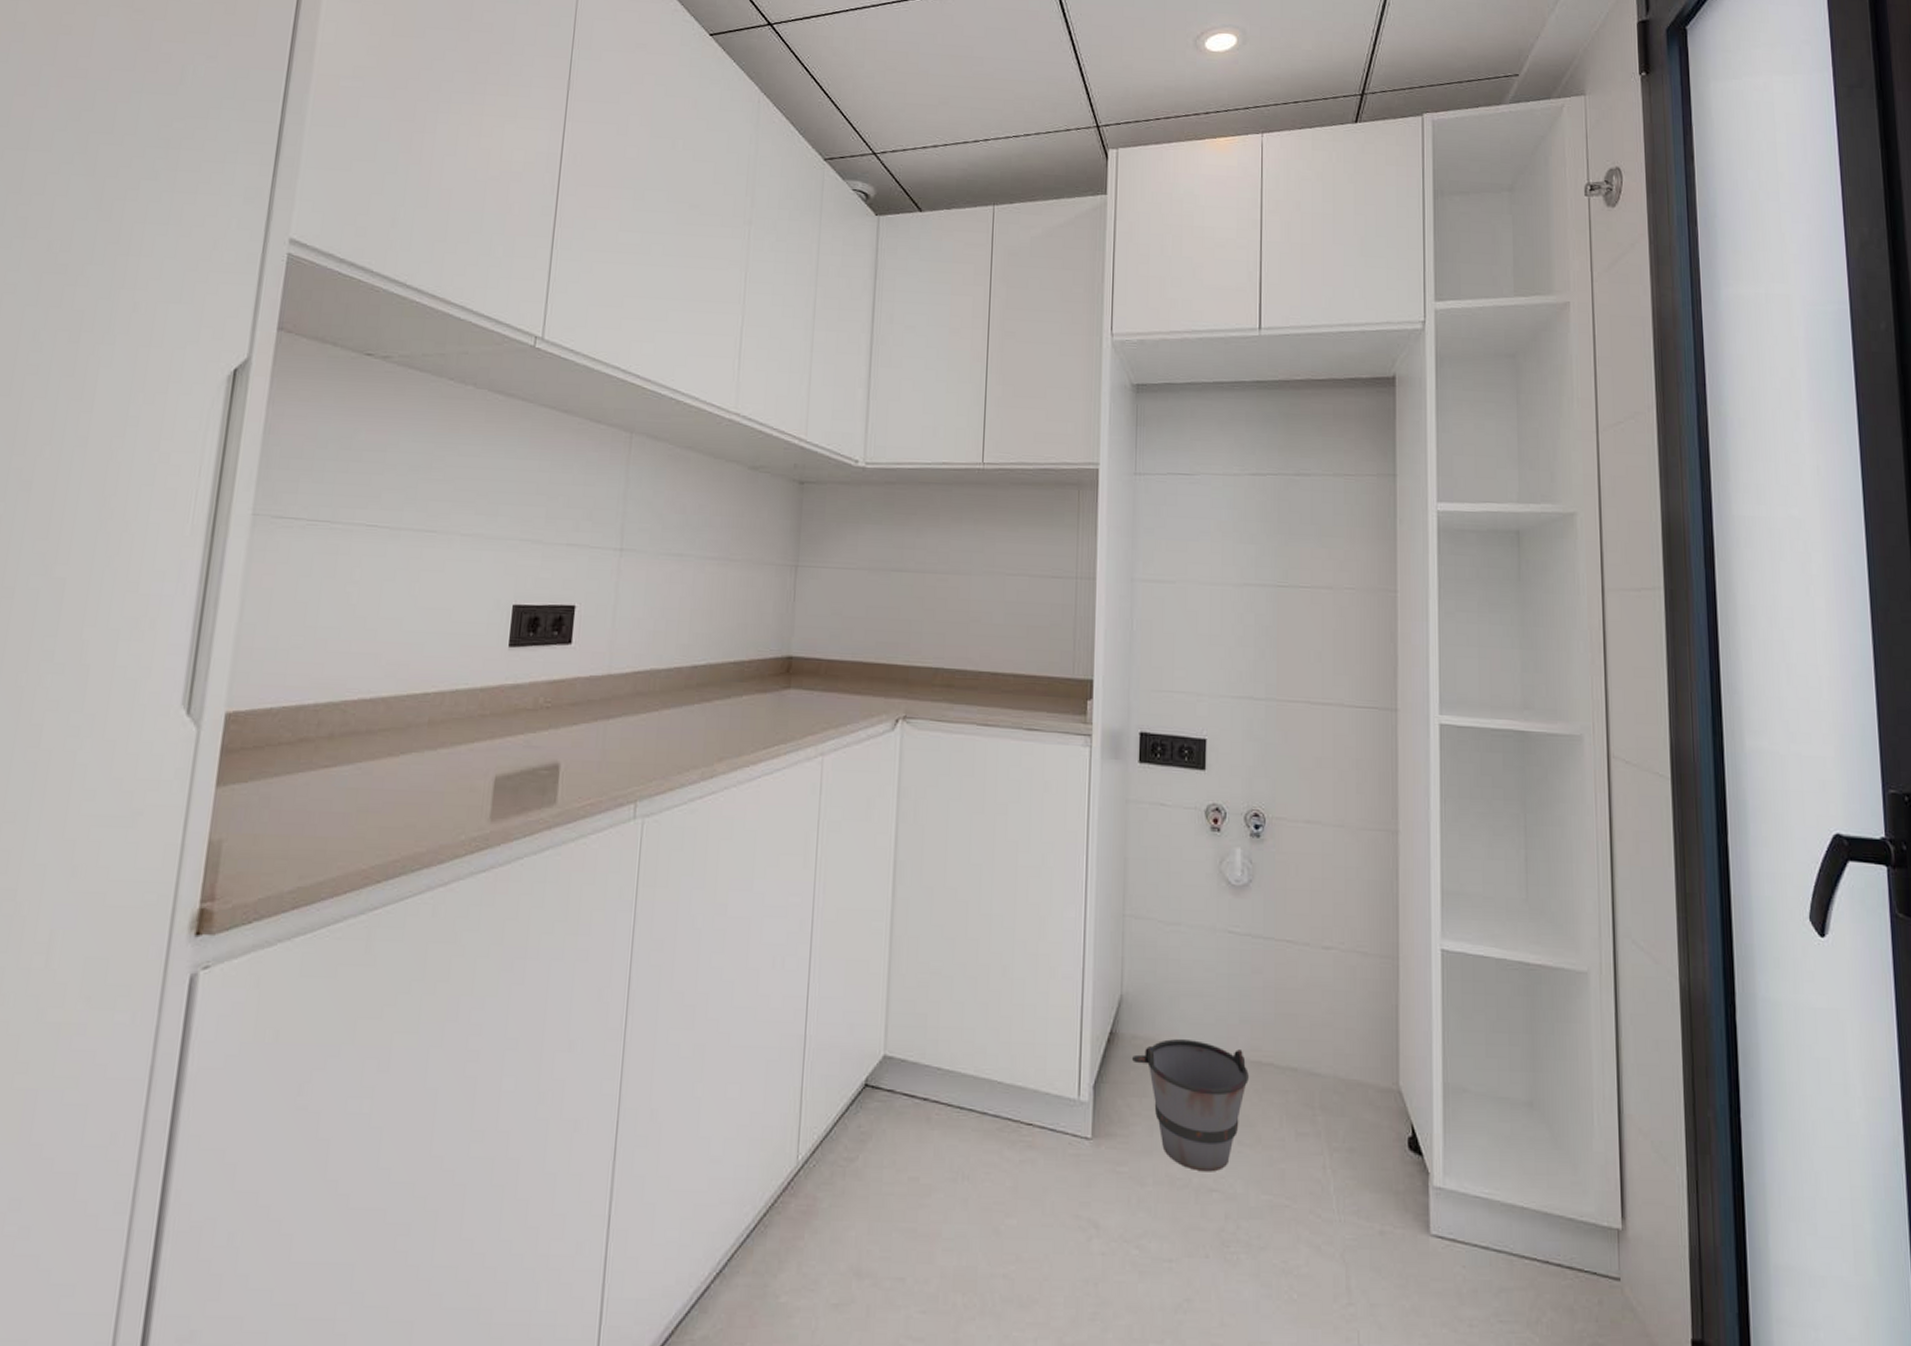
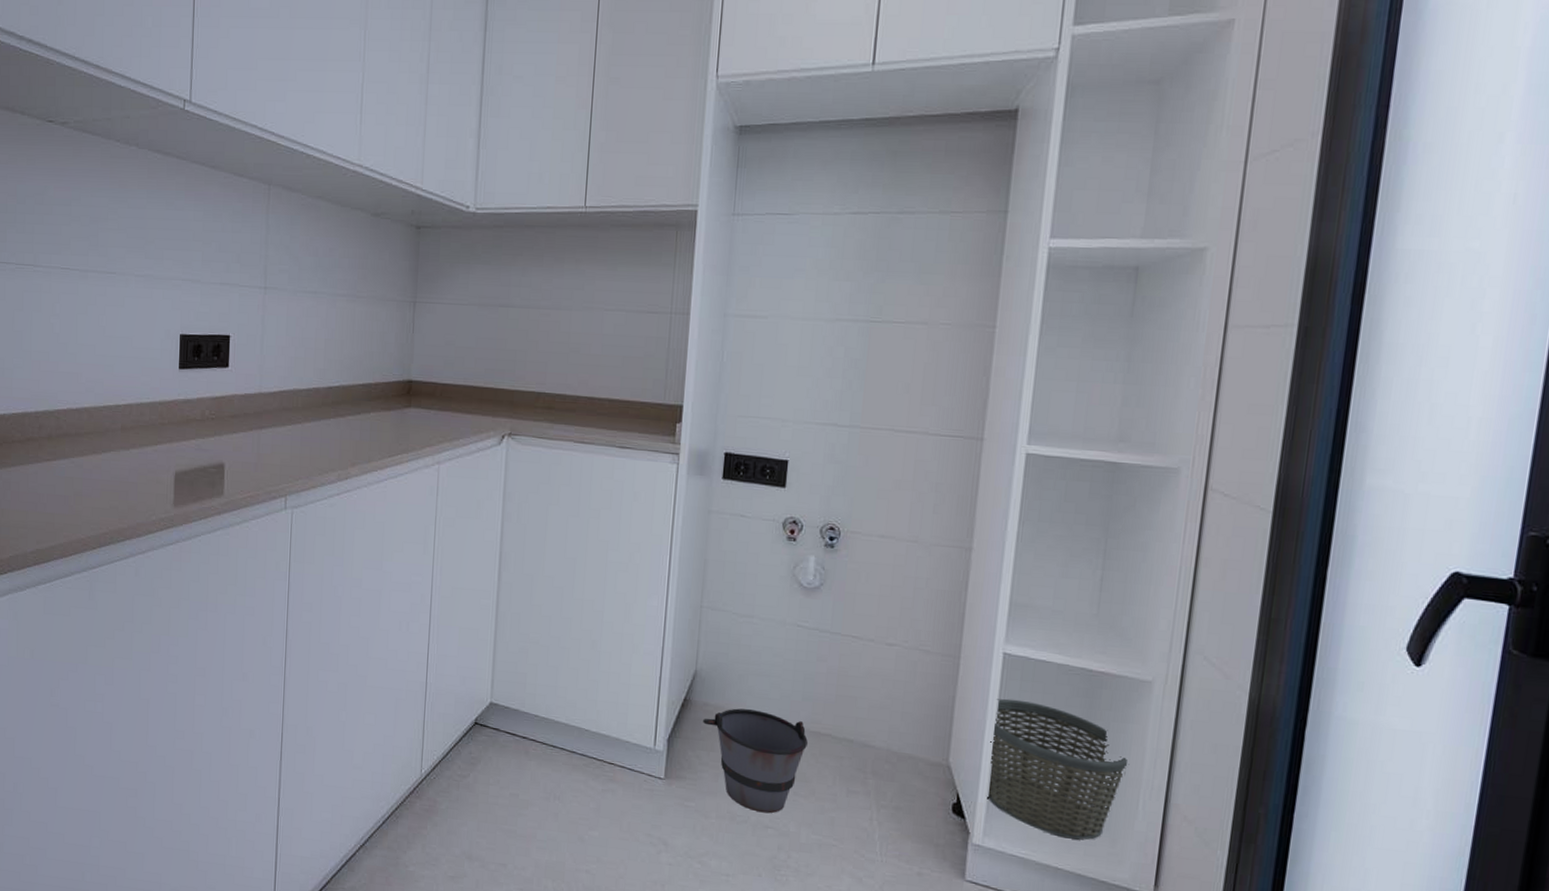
basket: none [1439,1003,1579,1169] -> present [987,698,1130,840]

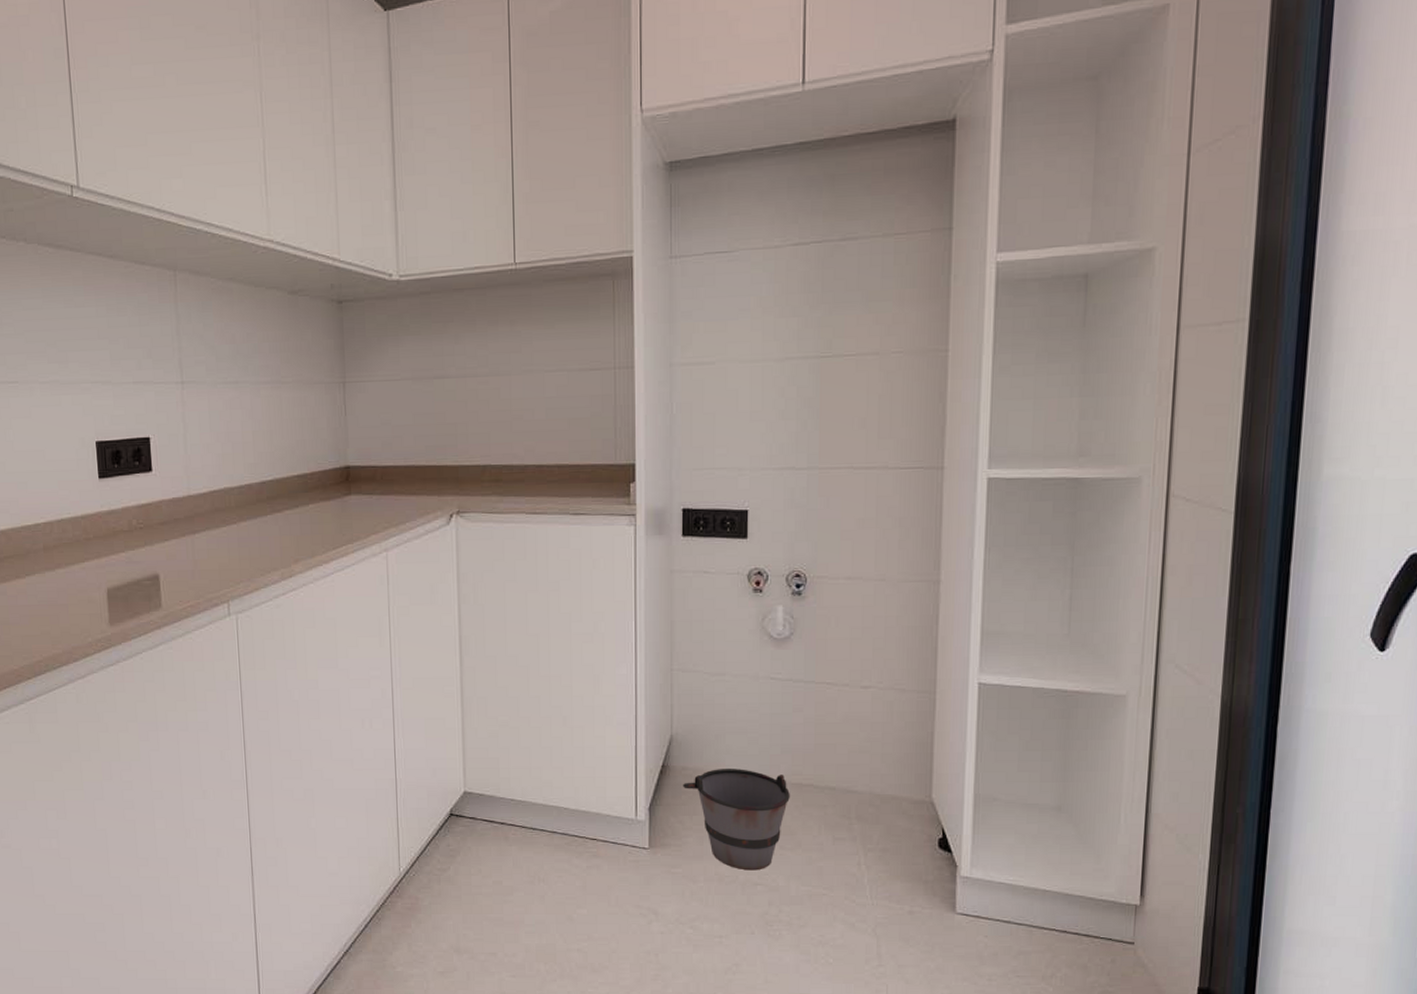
basket: present [987,698,1130,840] -> none [971,728,1109,860]

